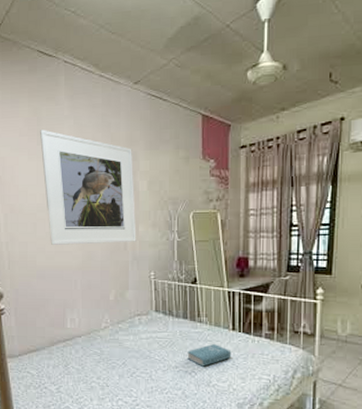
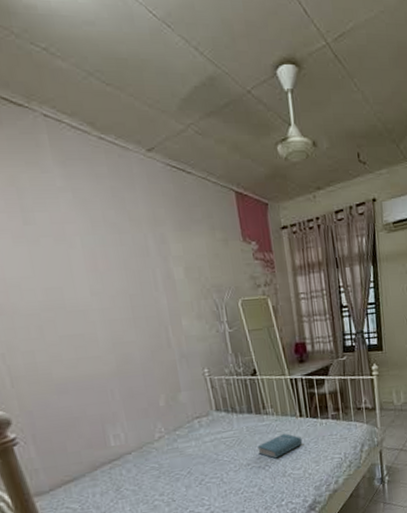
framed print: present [39,130,137,245] -> none [23,205,181,351]

